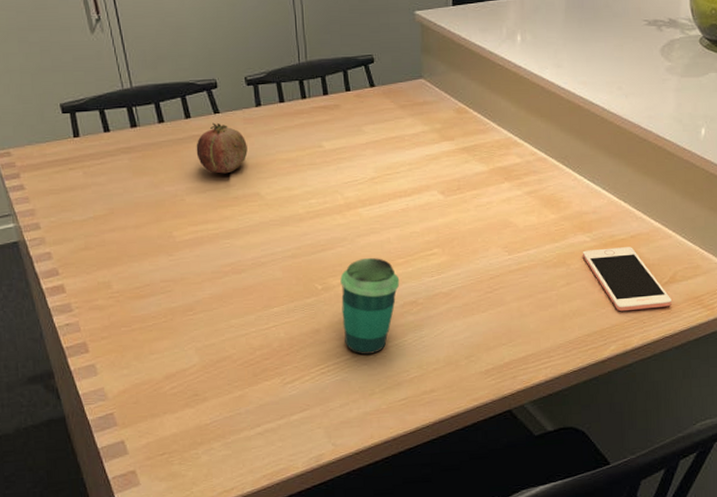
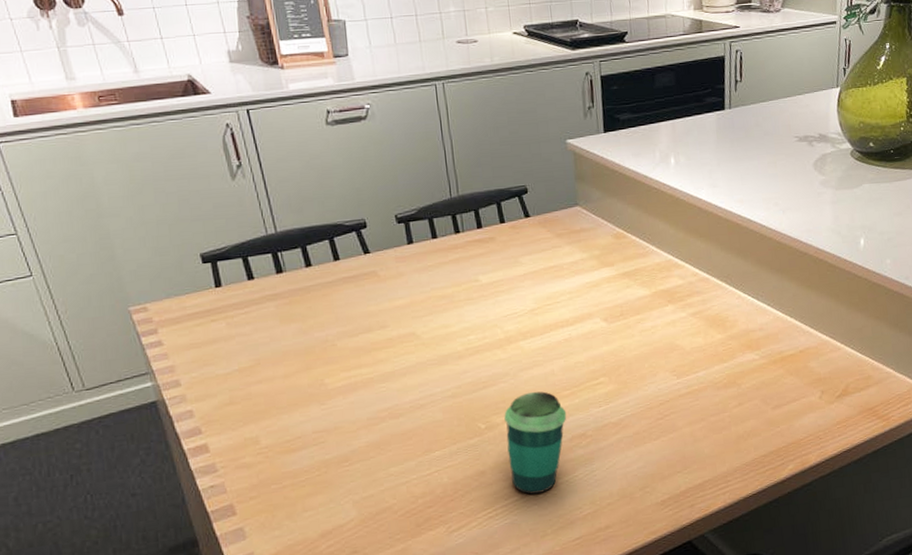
fruit: present [196,122,248,174] -> none [346,263,401,316]
cell phone: present [582,247,672,312] -> none [752,362,847,429]

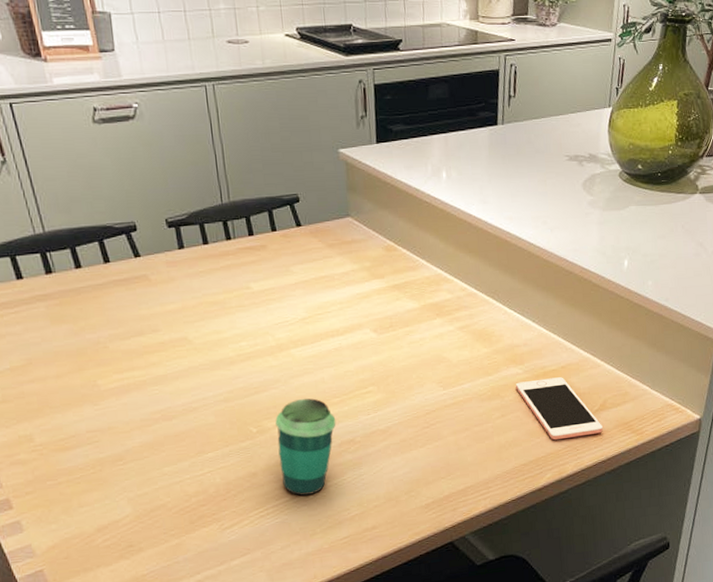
cell phone: none [752,362,847,429] -> present [515,377,603,440]

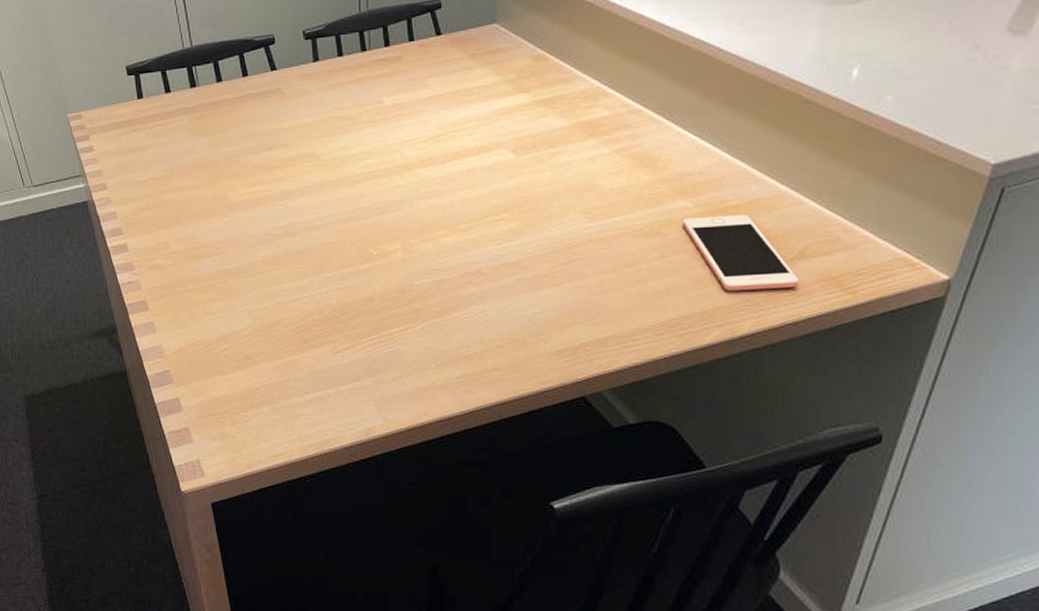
cup: present [275,398,336,496] -> none [397,222,462,326]

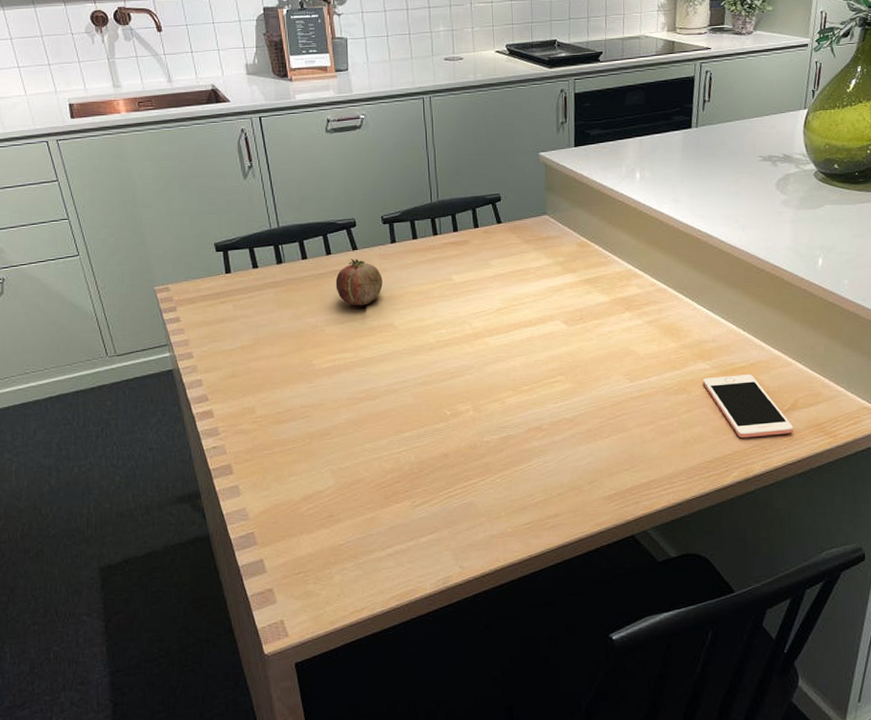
fruit: none [252,80,304,133] -> present [335,258,383,306]

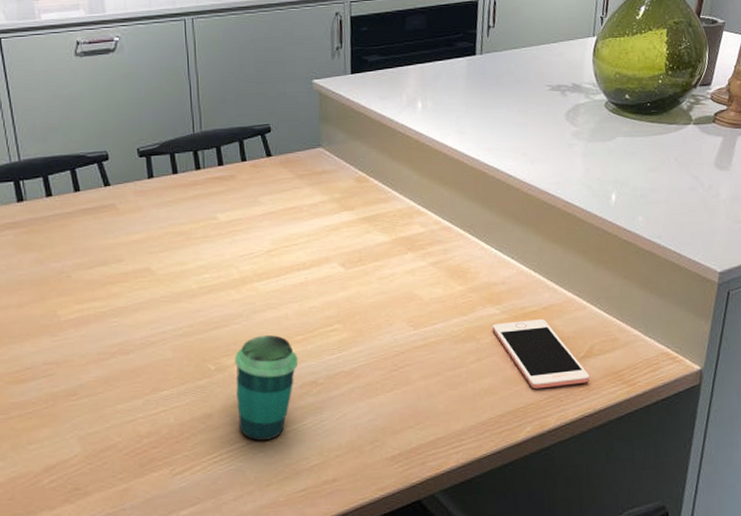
fruit: present [335,258,383,306] -> none [84,195,139,249]
cup: none [468,384,525,479] -> present [235,334,299,441]

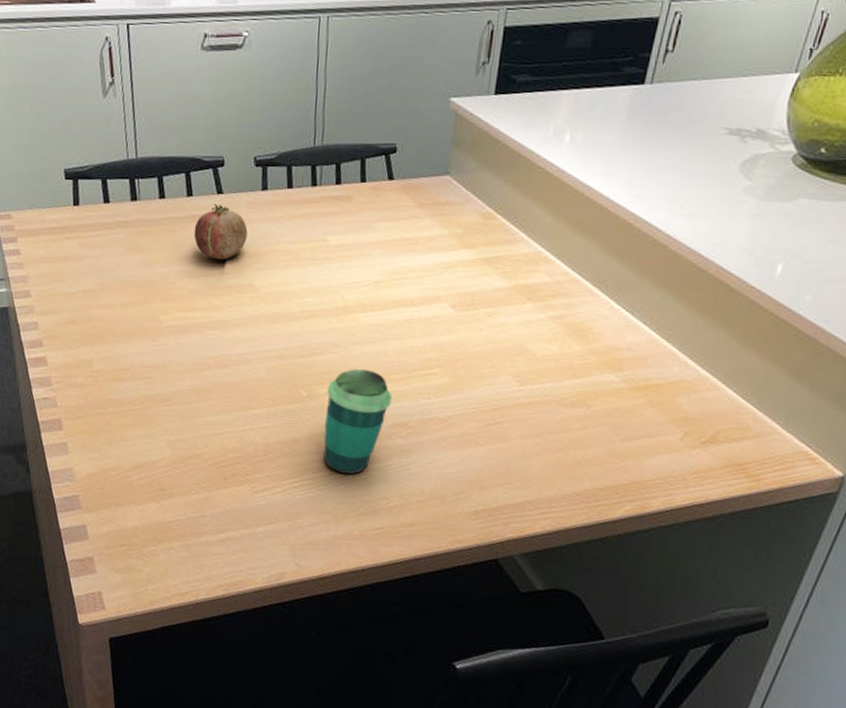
fruit: none [84,195,139,249] -> present [194,203,248,260]
cell phone: present [492,319,590,389] -> none [606,392,708,470]

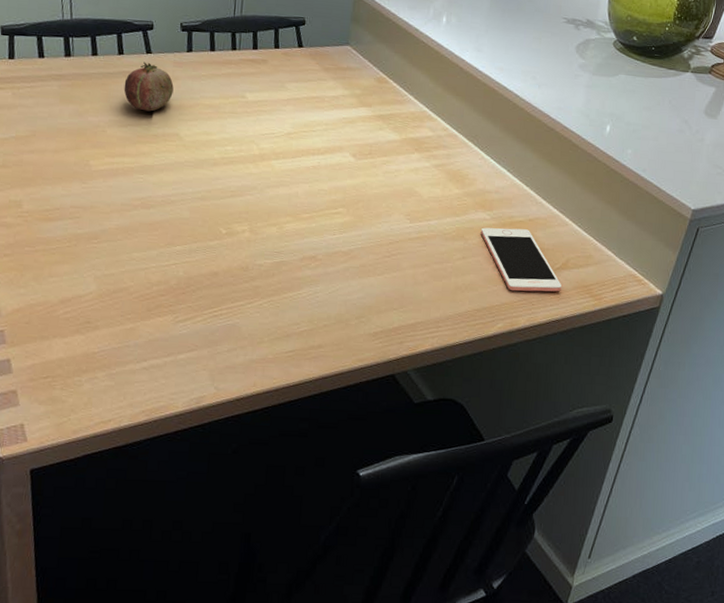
cup: present [323,368,392,474] -> none [241,208,302,303]
cell phone: none [606,392,708,470] -> present [480,227,562,292]

